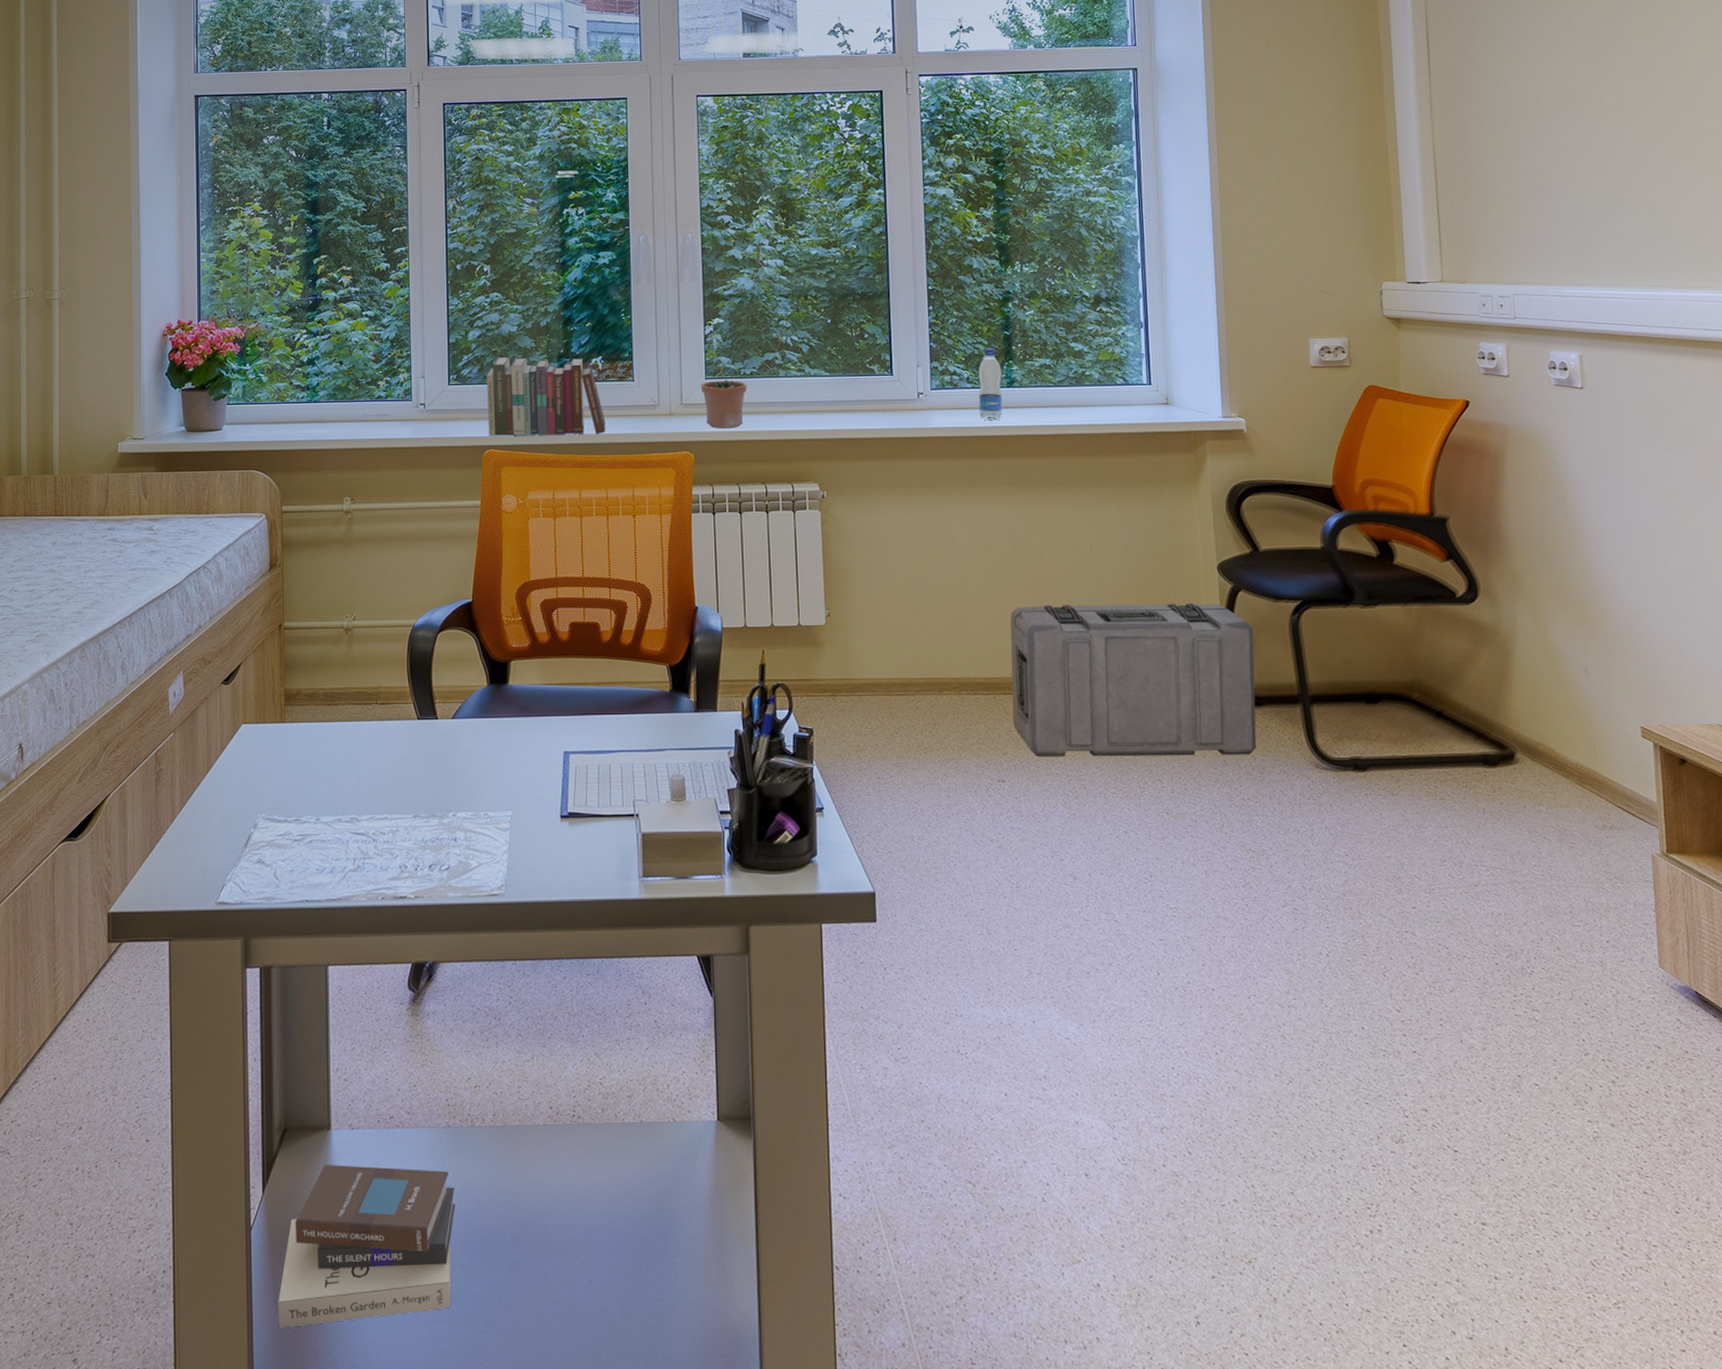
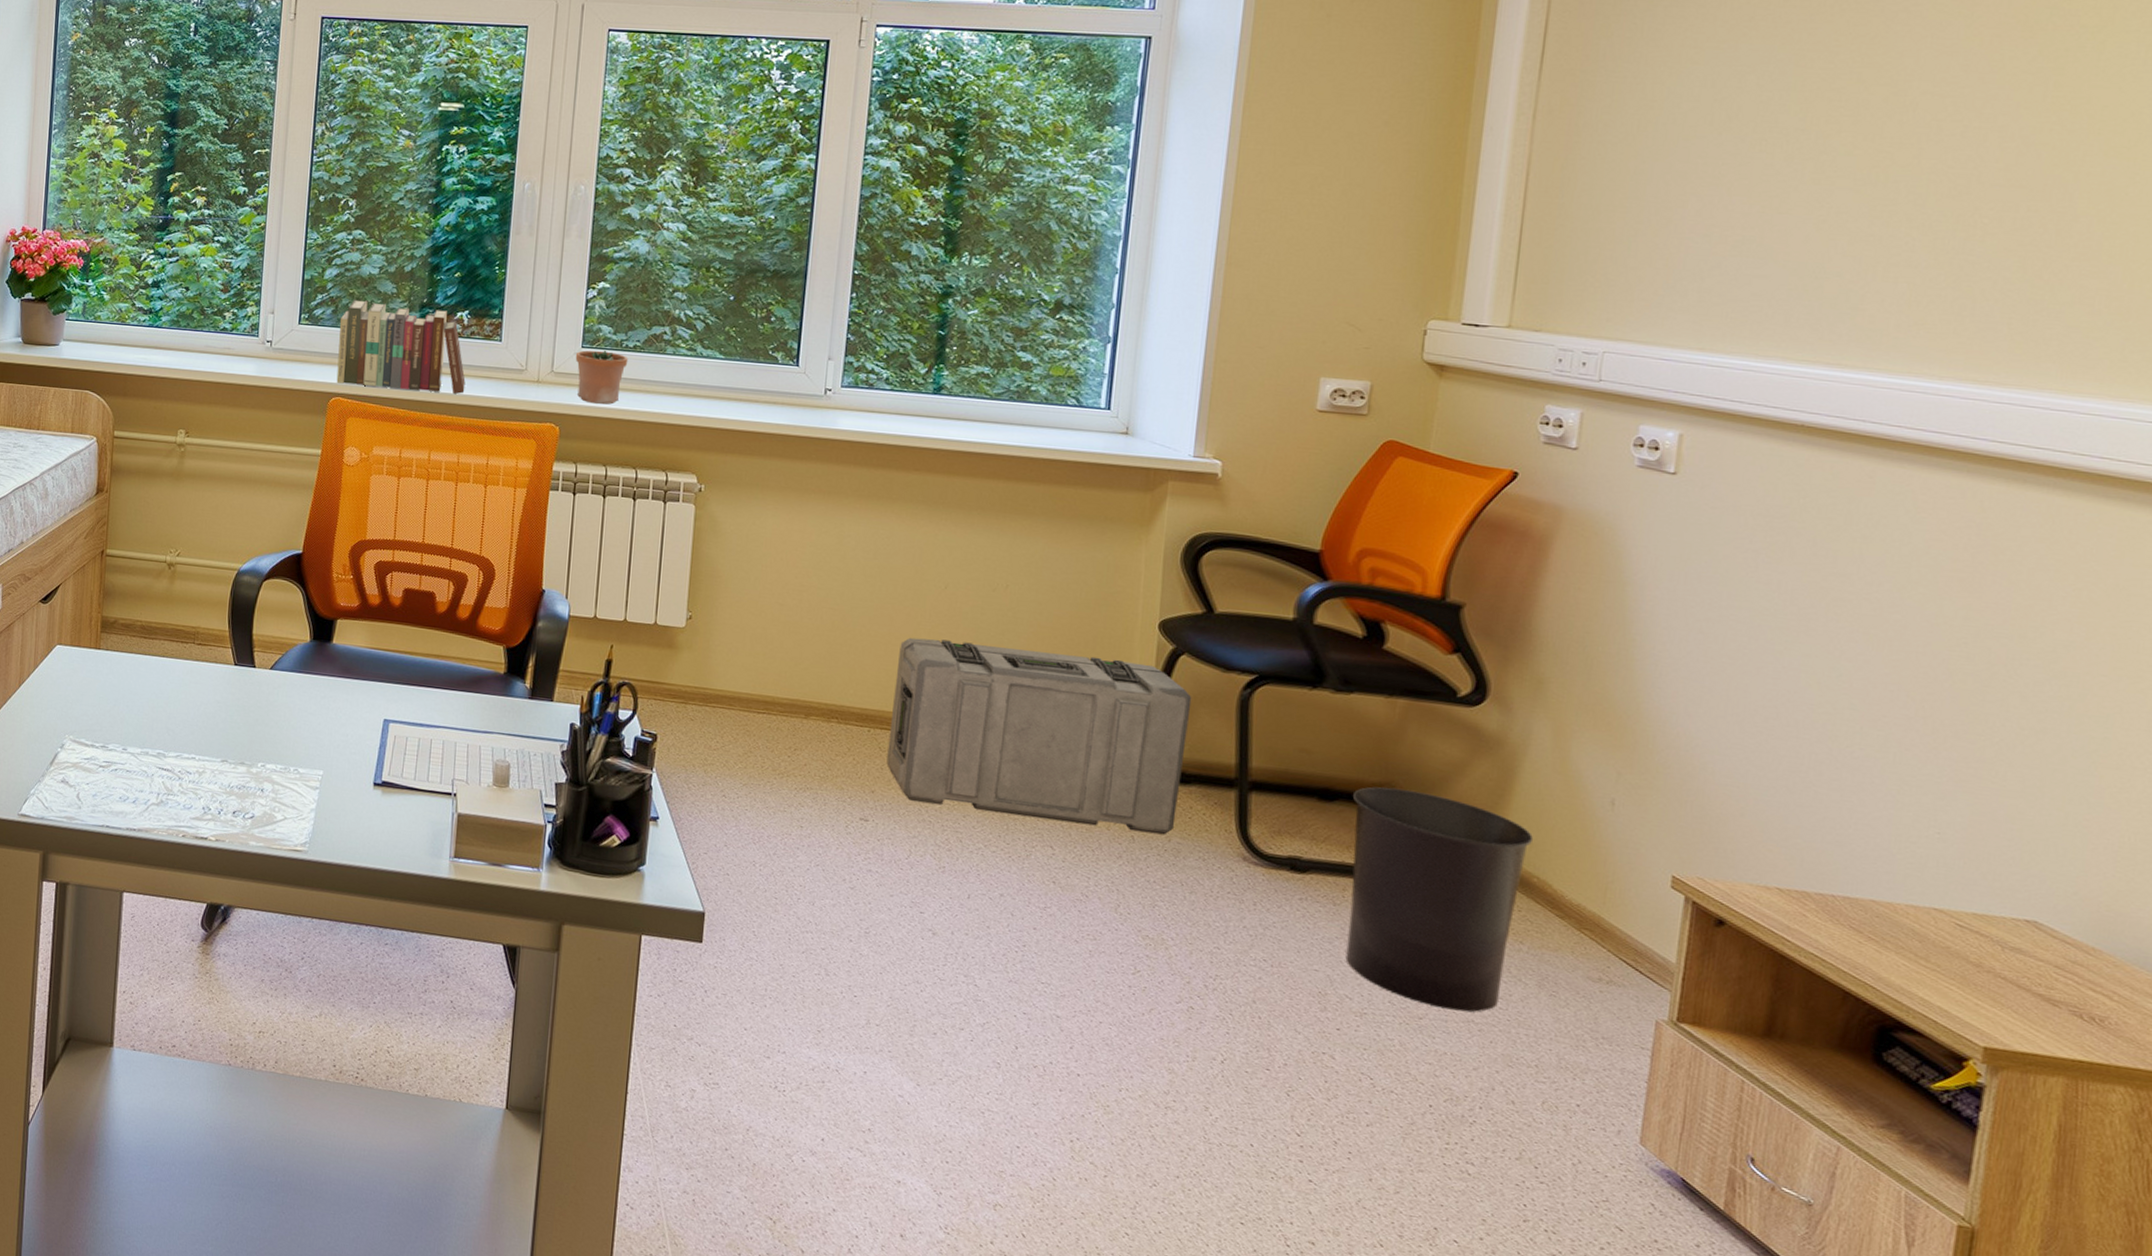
books: present [278,1165,455,1329] -> none [48,1078,230,1234]
bottle: present [978,348,1002,422] -> none [895,347,929,431]
waste bin: none [1392,684,1534,874] -> present [1345,787,1534,1012]

